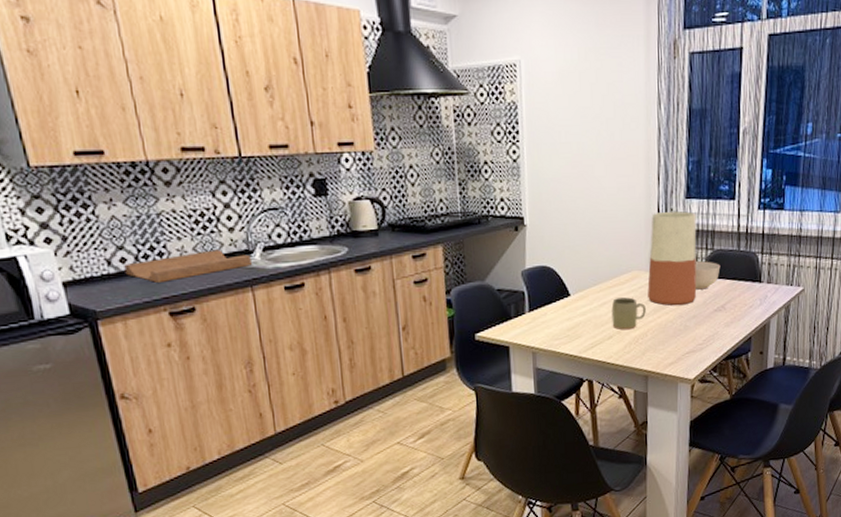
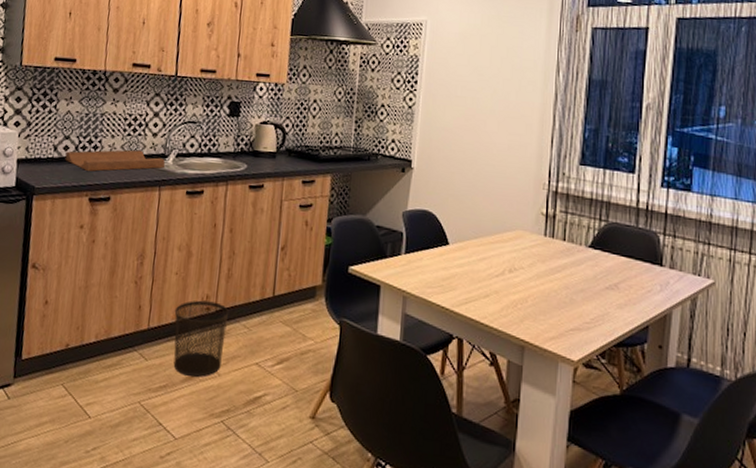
waste bin: none [300,394,362,469] -> present [173,300,230,377]
mug: present [611,297,646,330] -> none [490,255,528,292]
vase: present [647,211,697,306] -> none [531,174,590,276]
bowl: present [694,260,721,290] -> none [584,230,615,263]

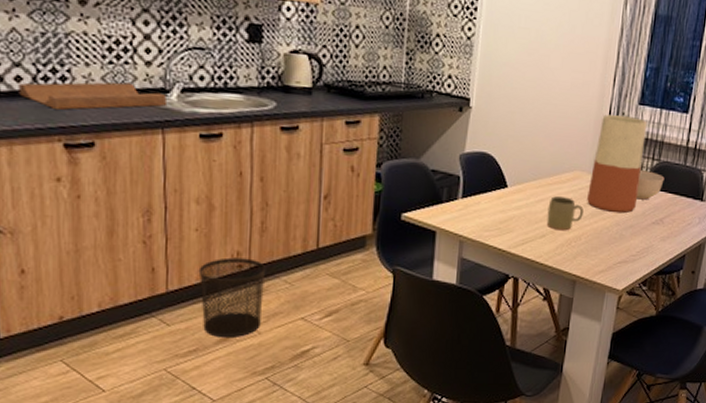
mug: none [490,255,528,292] -> present [546,196,584,231]
vase: none [531,174,590,276] -> present [587,114,647,213]
bowl: none [584,230,615,263] -> present [635,169,665,200]

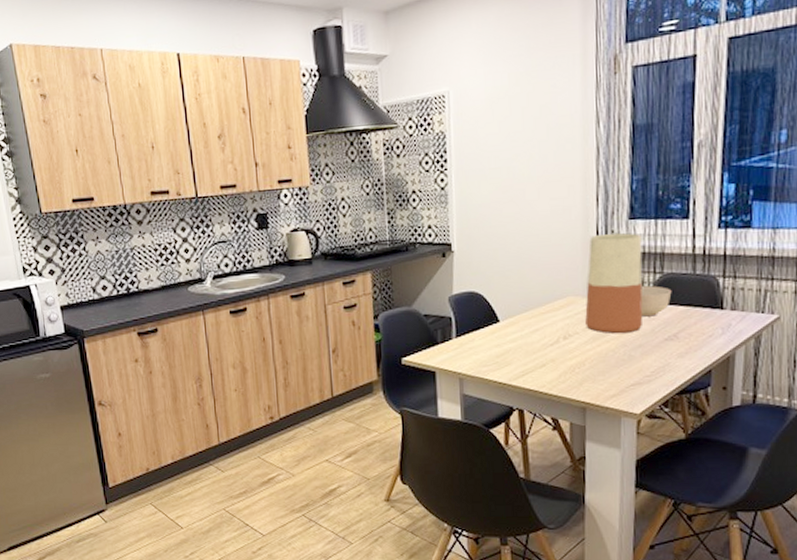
cutting board: present [19,82,166,111] -> none [105,278,203,308]
waste bin: present [198,257,267,337] -> none [240,410,293,480]
mug: present [546,196,584,231] -> none [544,324,583,358]

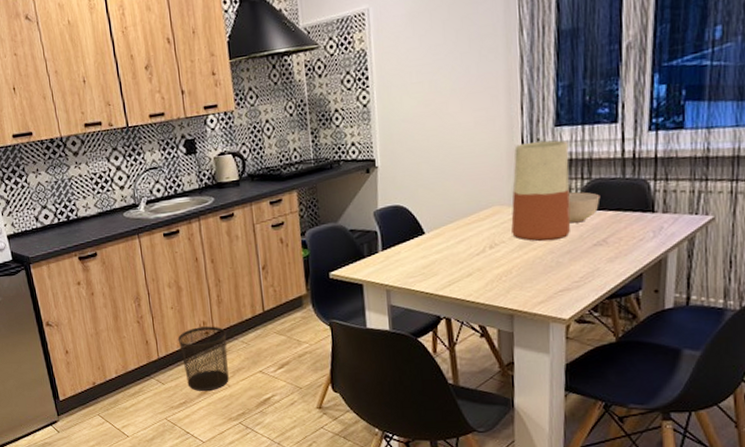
waste bin: none [240,410,293,480] -> present [177,326,229,391]

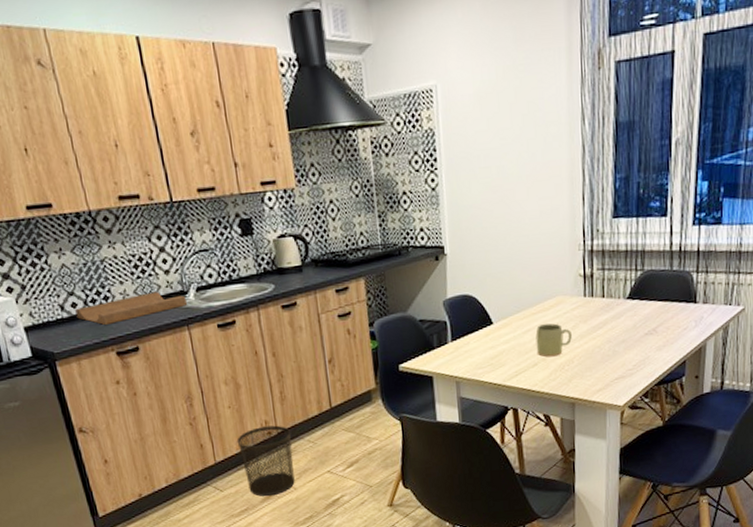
cutting board: none [47,205,138,235] -> present [75,291,187,326]
mug: none [470,233,510,267] -> present [535,323,572,357]
vase: present [511,140,571,241] -> none [573,231,626,331]
bowl: present [568,191,601,223] -> none [623,282,652,313]

